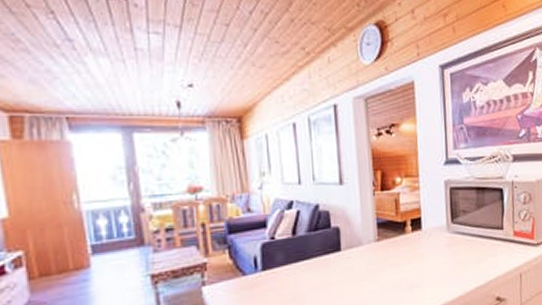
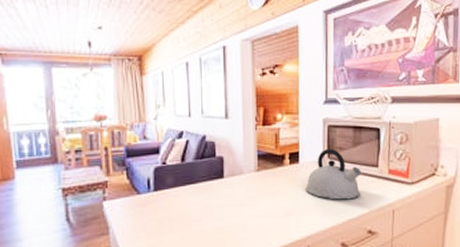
kettle: none [430,212,487,267] -> present [306,148,362,200]

